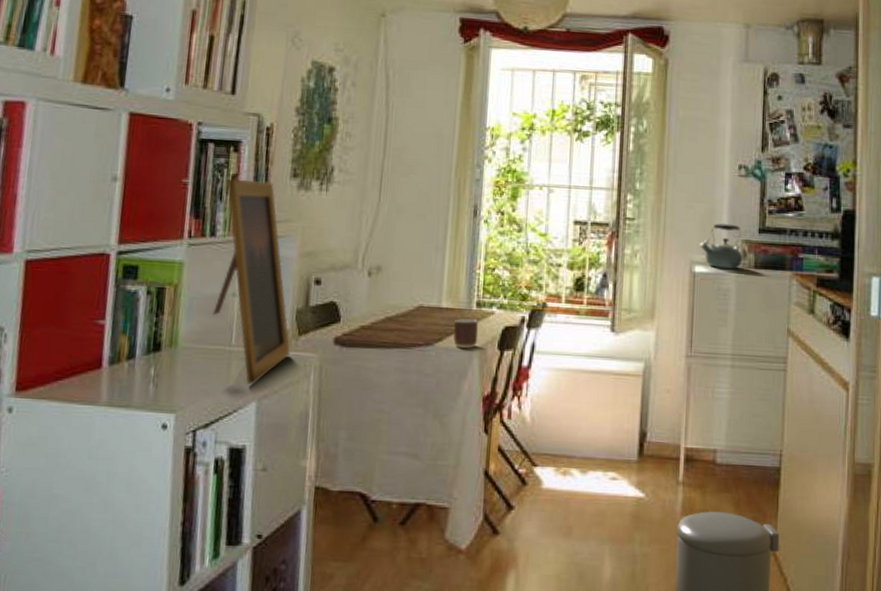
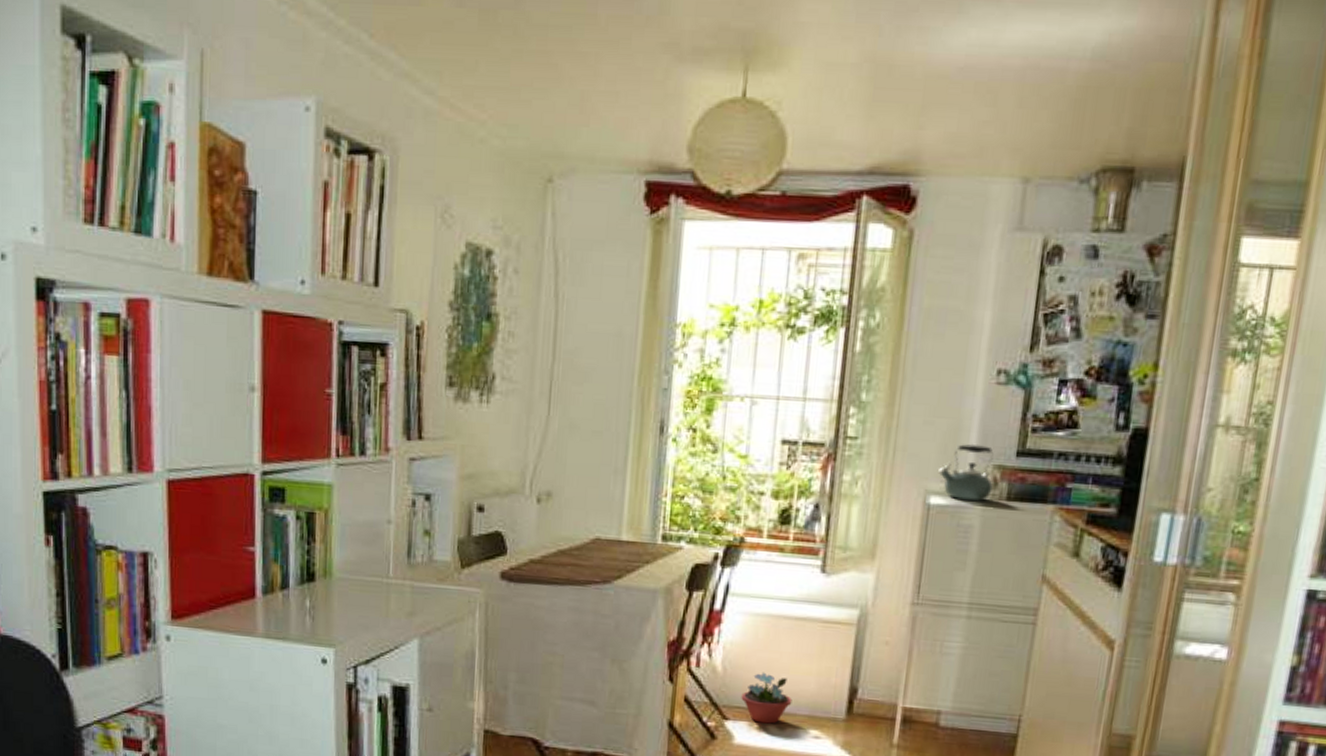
picture frame: present [212,178,291,384] -> none [367,388,454,620]
mug: present [453,318,478,348] -> none [635,553,664,587]
potted flower: none [548,421,592,468] -> present [741,672,792,724]

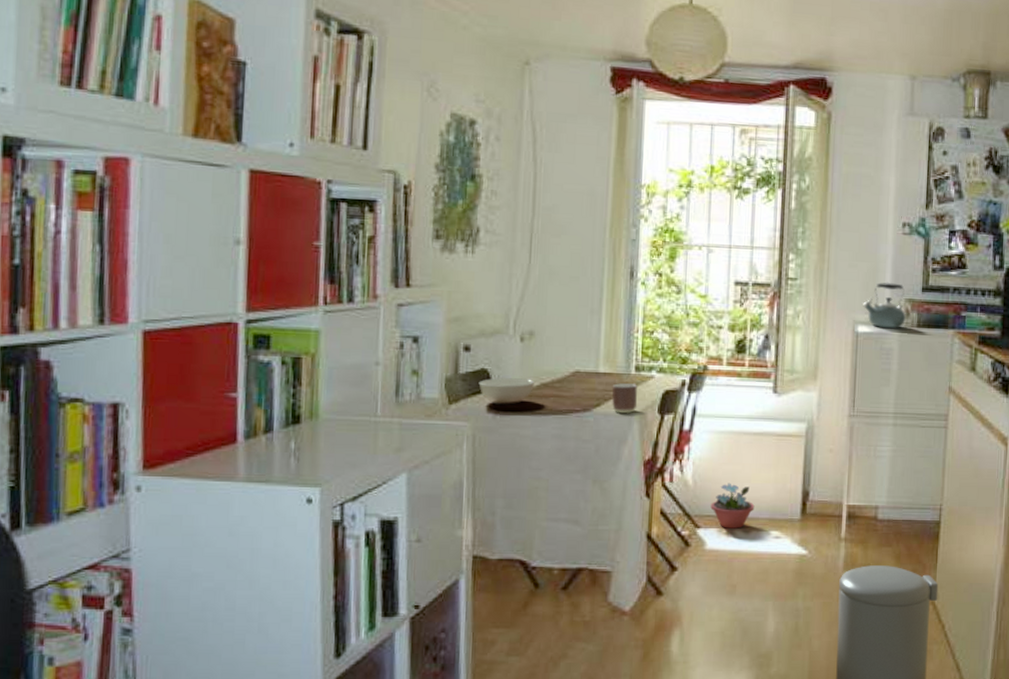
bowl: none [492,542,552,572] -> present [478,378,535,405]
mug: none [635,553,664,587] -> present [611,383,638,413]

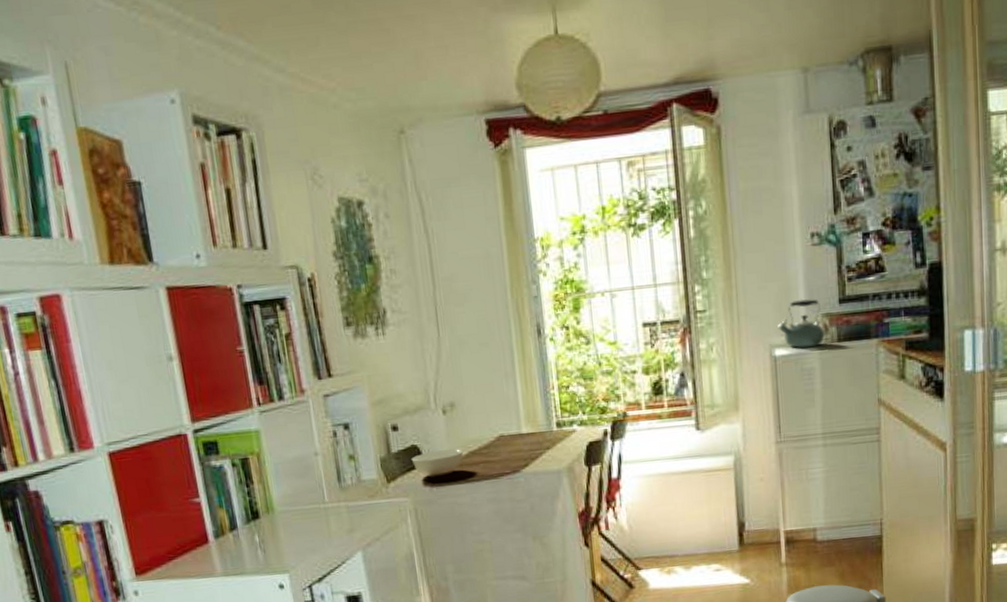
mug: present [611,383,638,413] -> none [536,440,564,470]
potted flower: present [710,483,755,529] -> none [648,523,692,567]

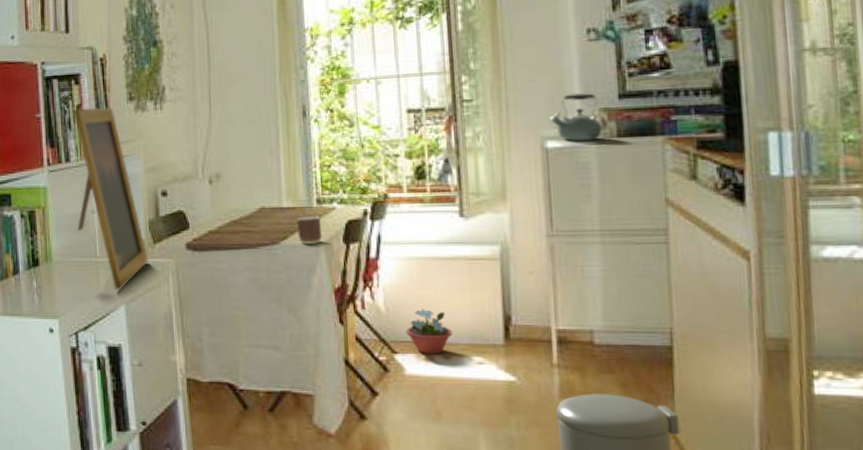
picture frame: none [280,335,384,536] -> present [72,107,149,290]
bowl: present [411,449,464,478] -> none [177,217,226,242]
mug: none [536,440,564,470] -> present [296,216,322,244]
potted flower: none [648,523,692,567] -> present [406,308,453,354]

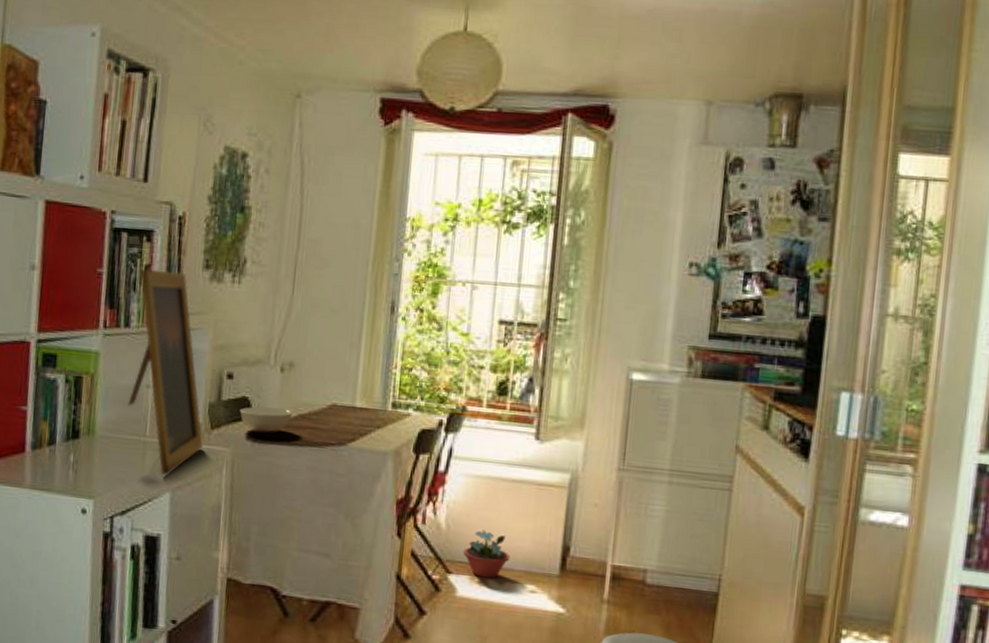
bowl: none [177,217,226,242] -> present [239,406,293,434]
mug: present [296,216,322,244] -> none [367,419,393,450]
kettle: present [548,92,603,142] -> none [638,326,689,379]

